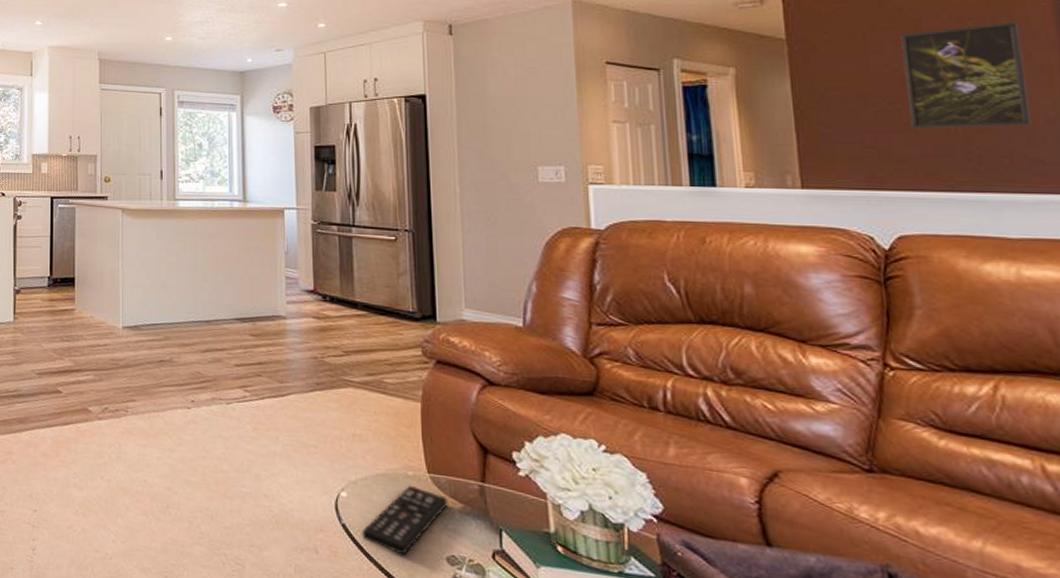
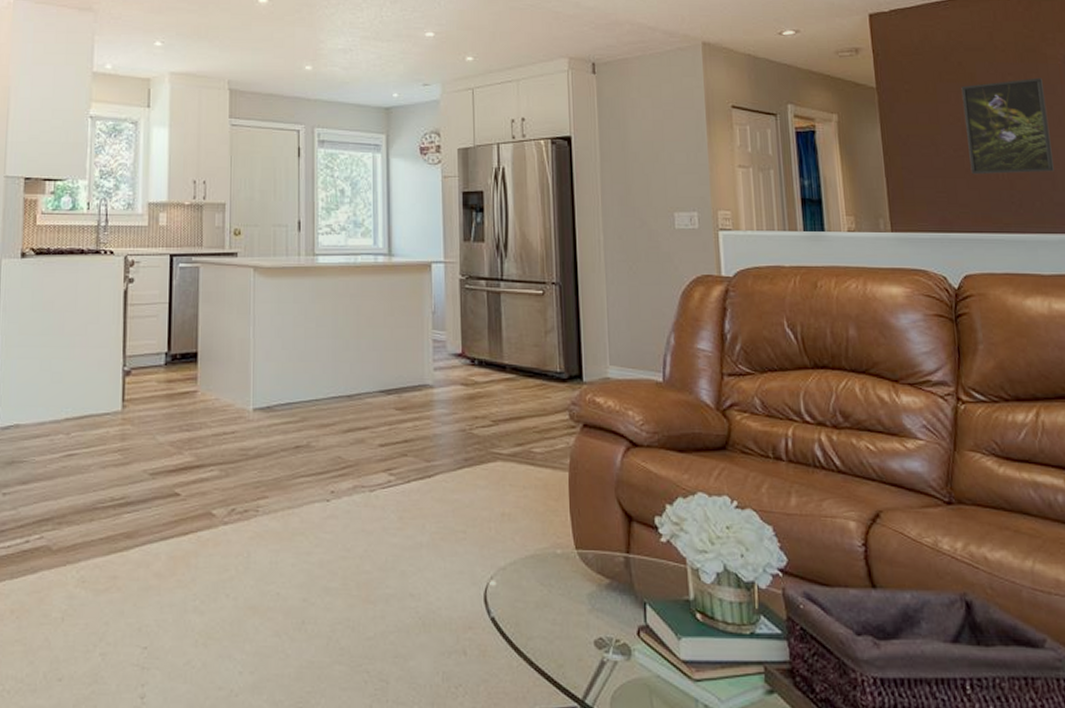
remote control: present [361,486,448,555] -> none [511,566,595,645]

